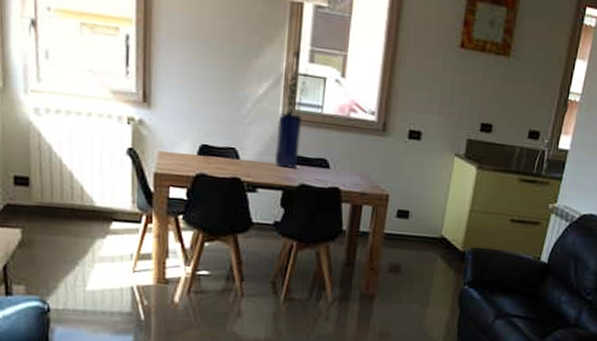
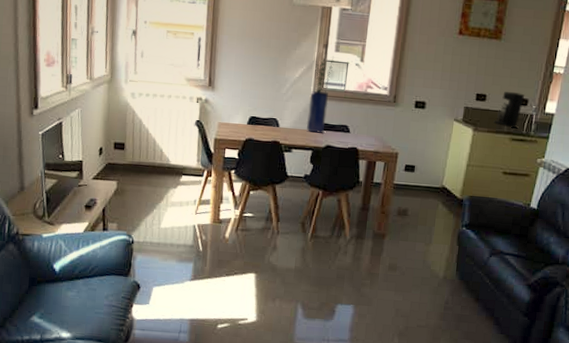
coffee maker: none [500,121,536,166] -> present [493,91,525,128]

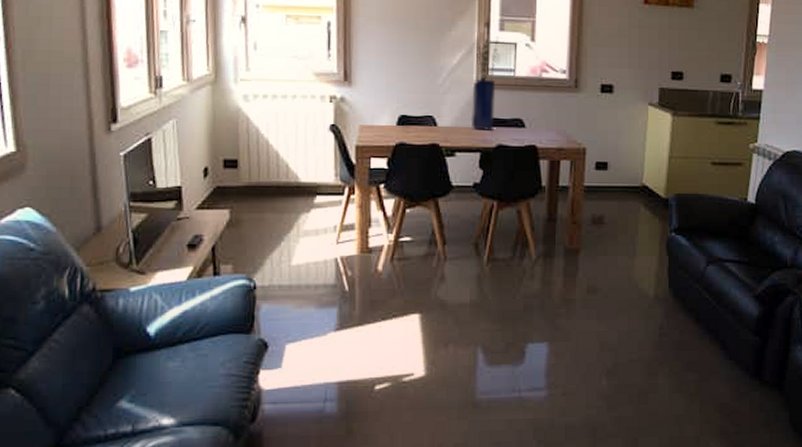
coffee maker: present [493,91,525,128] -> none [694,66,728,110]

